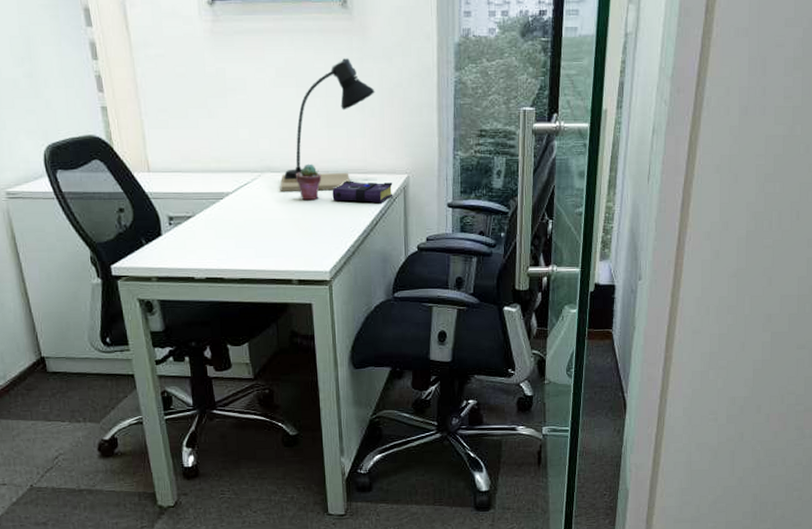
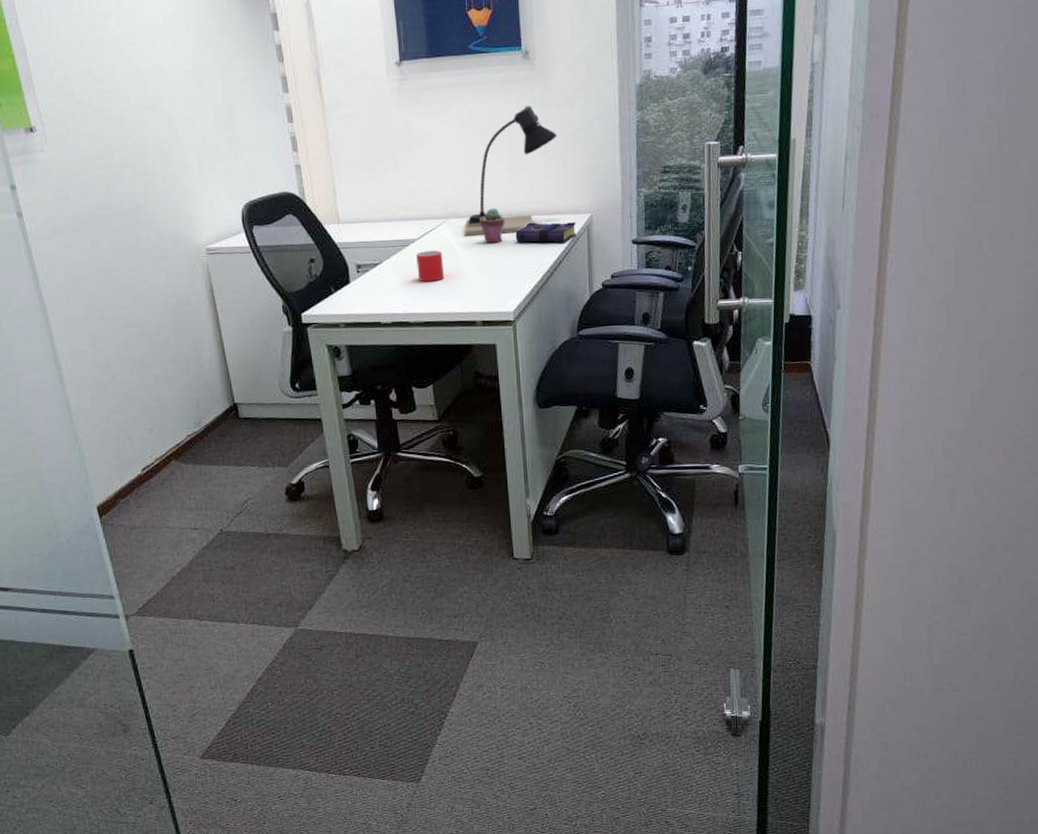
mug: none [231,205,260,238] -> present [416,250,445,282]

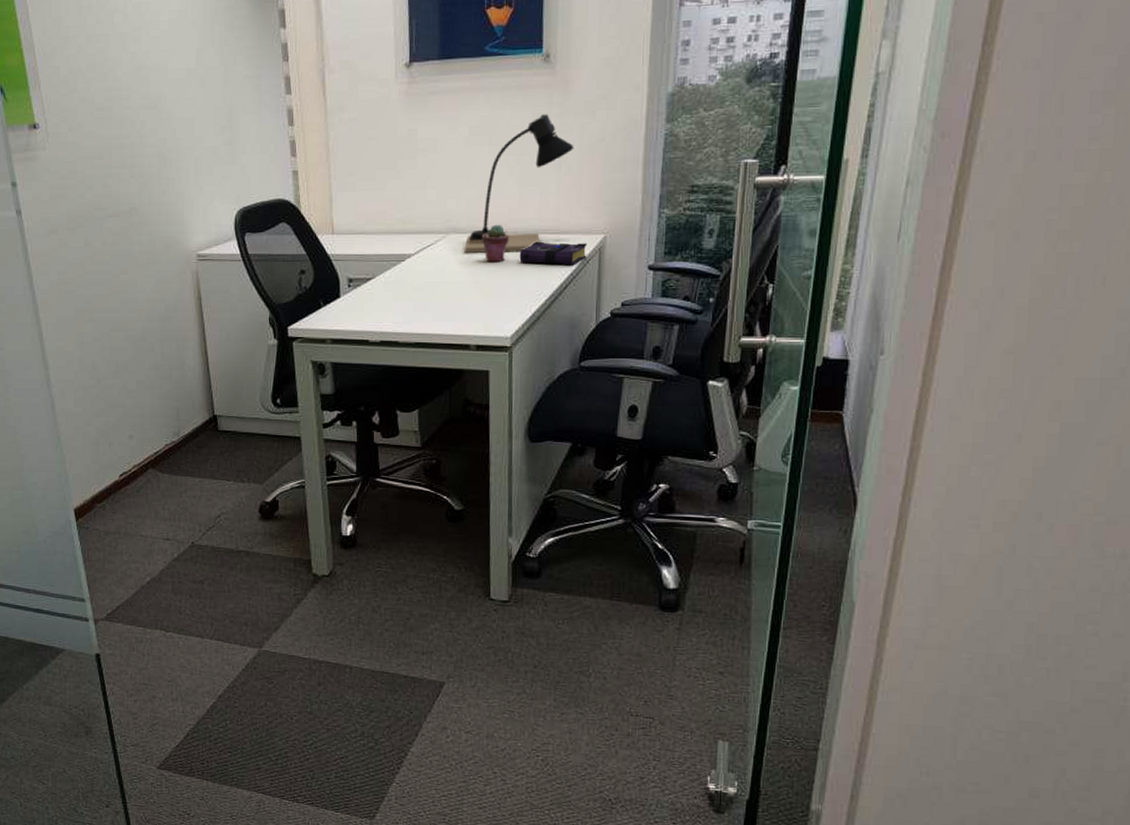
mug: present [416,250,445,282] -> none [411,267,440,301]

